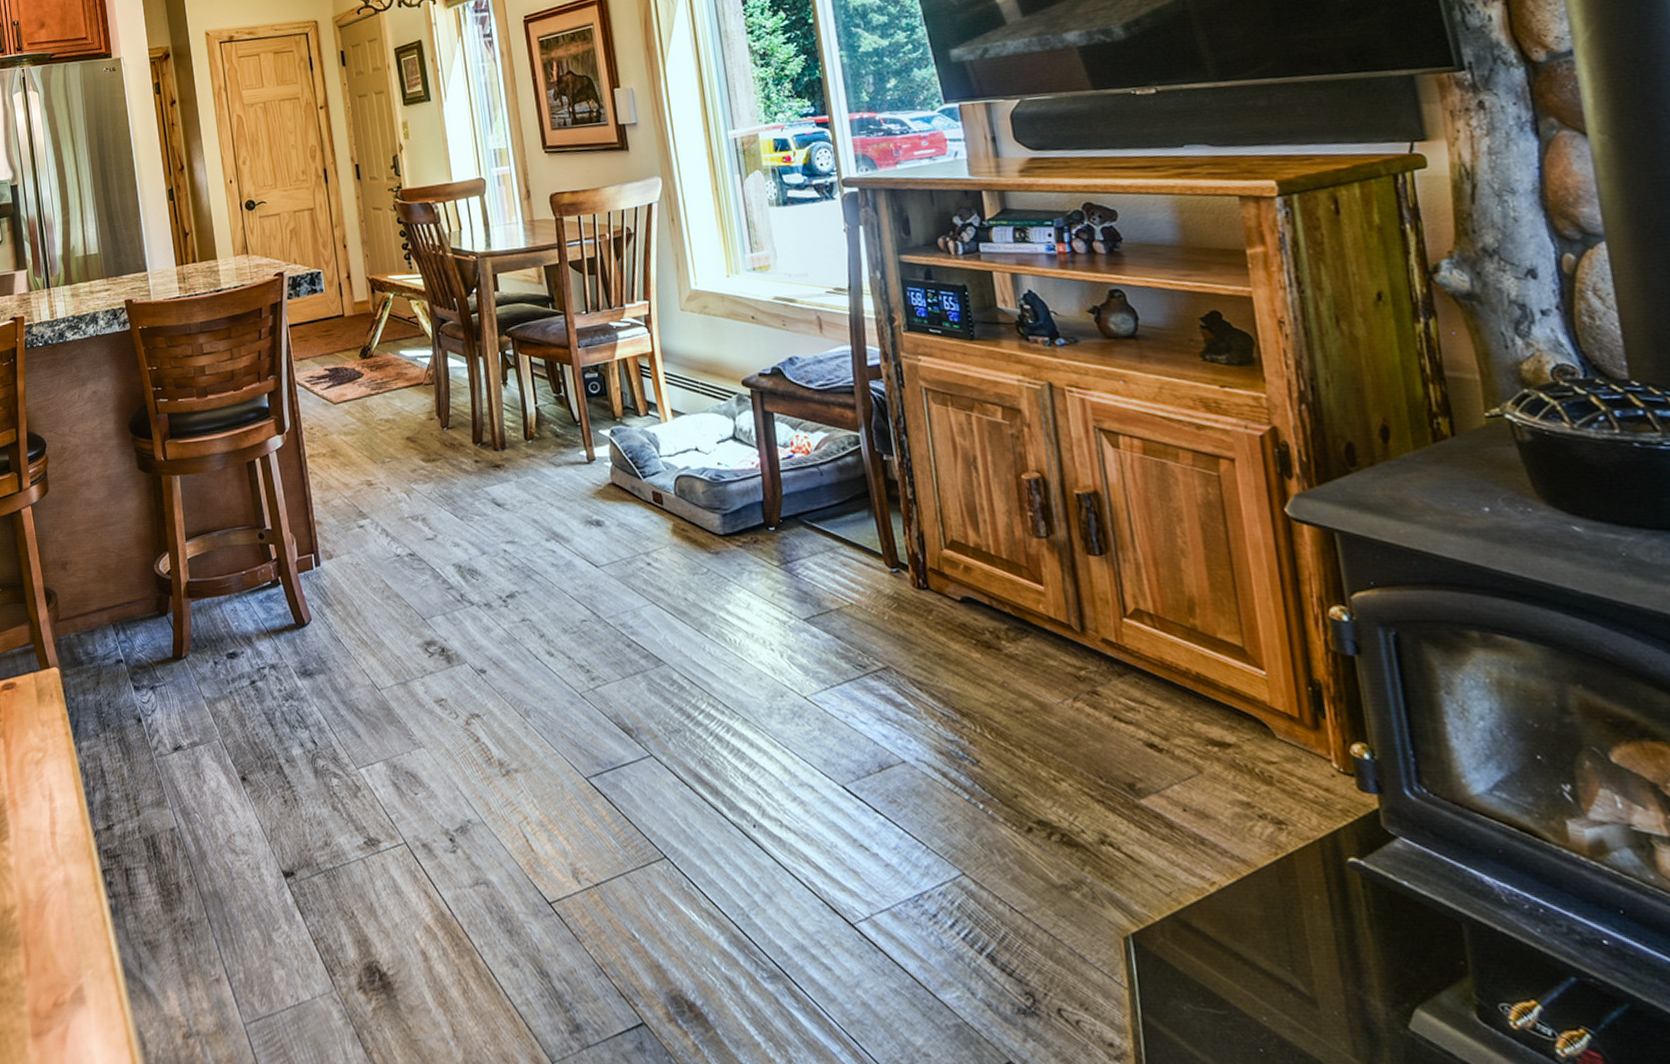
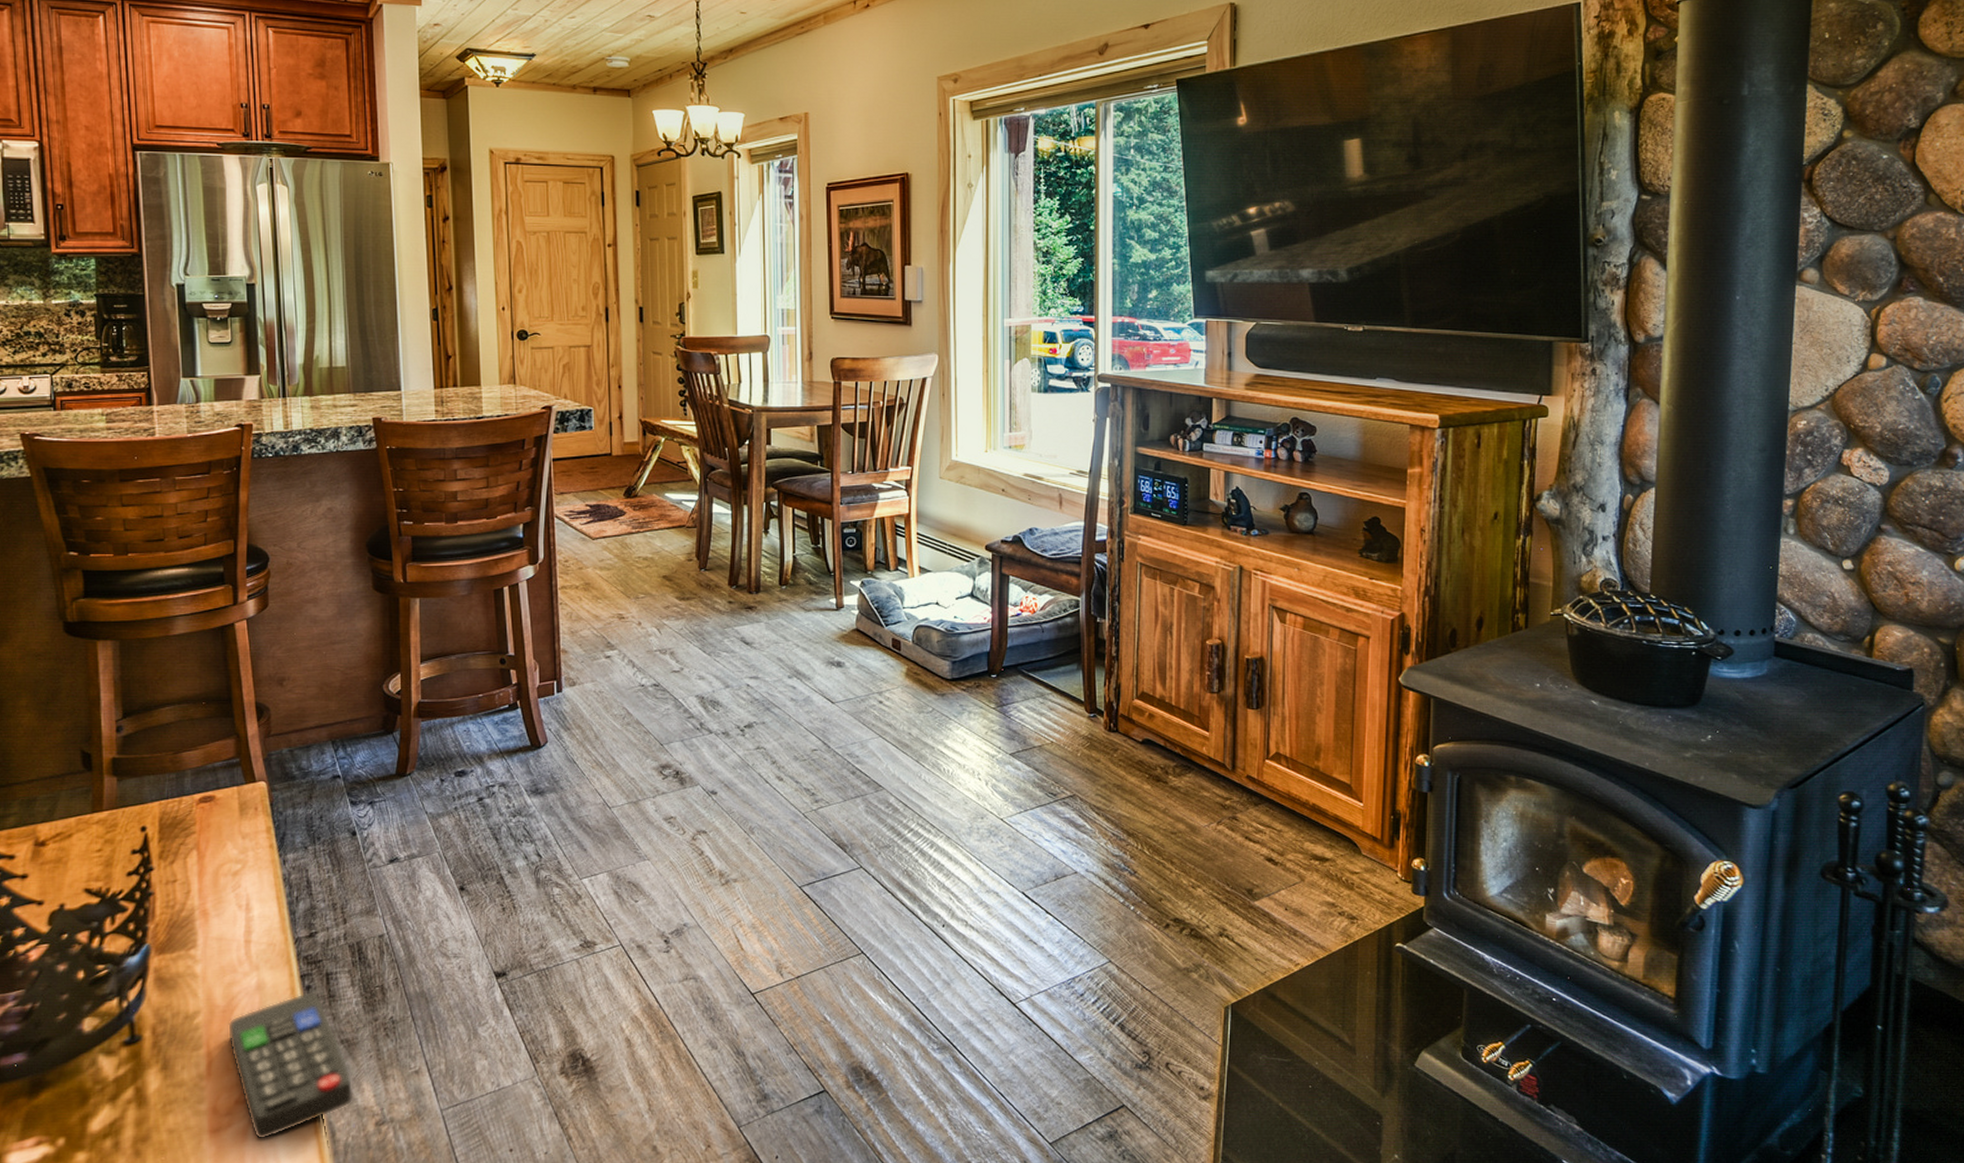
remote control: none [41,887,160,1048] -> present [228,991,353,1140]

